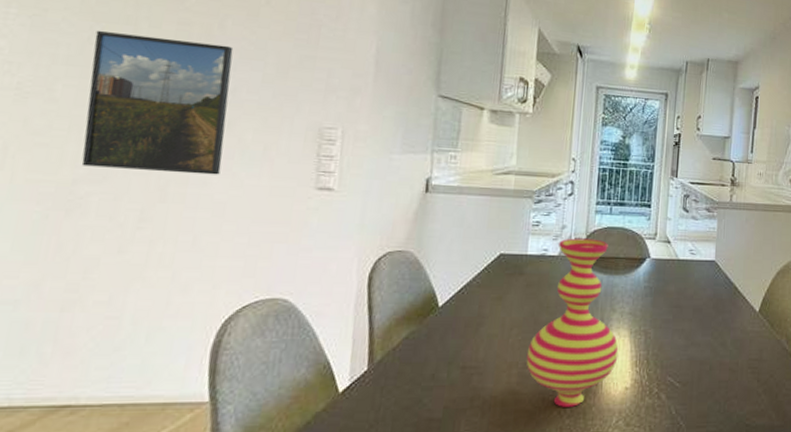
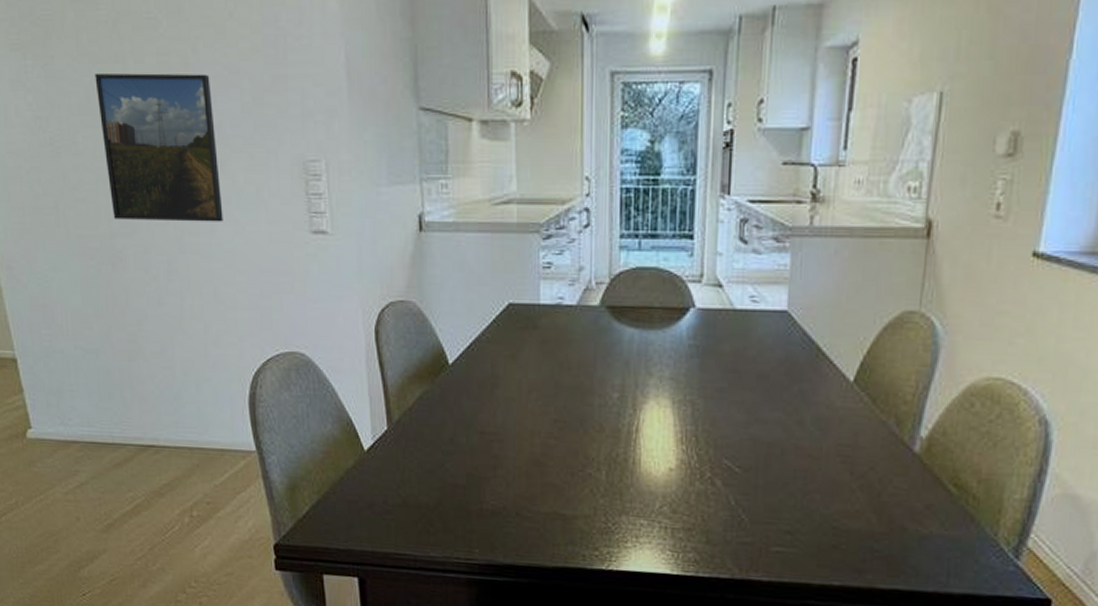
vase: present [526,238,619,407] -> none [549,282,659,486]

